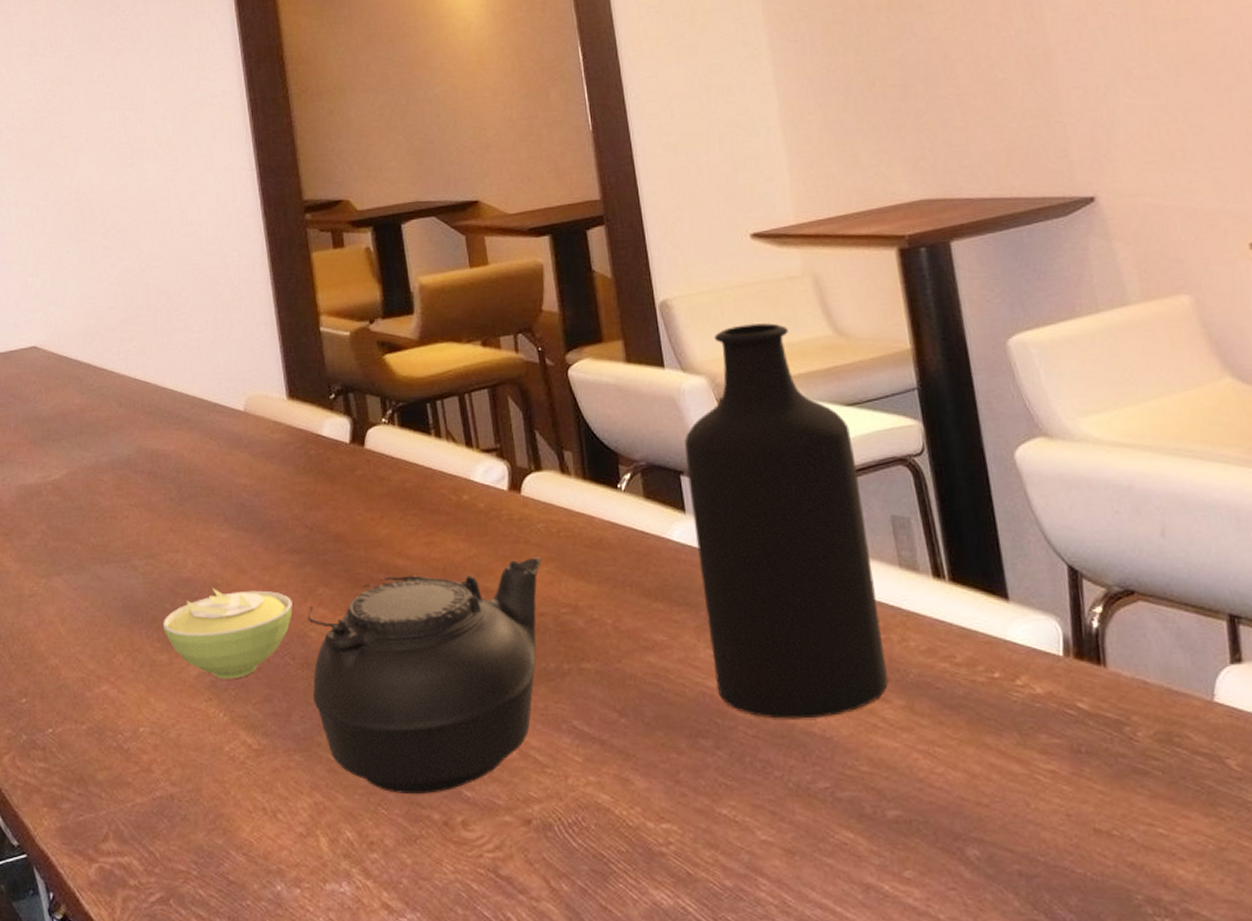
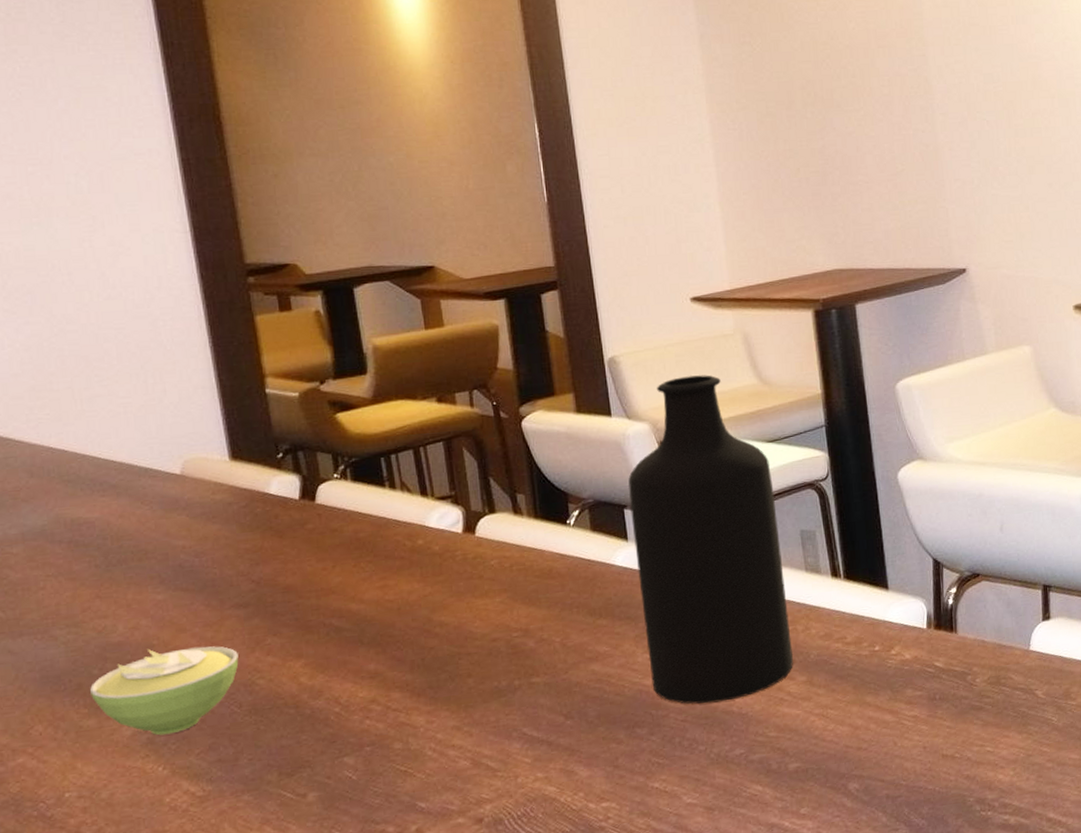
teapot: present [307,557,542,794] -> none [255,590,495,815]

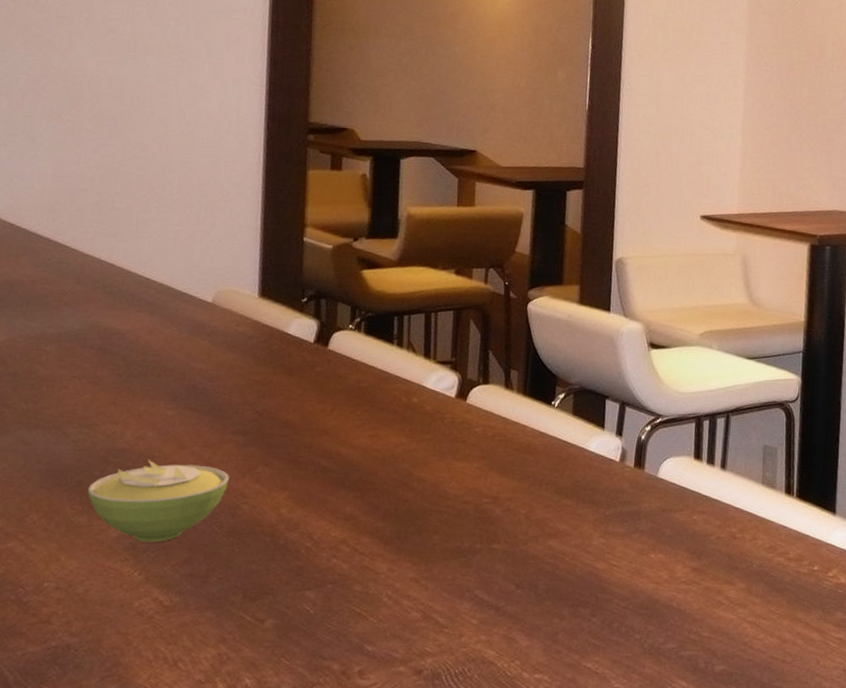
bottle: present [628,375,793,704] -> none [602,286,746,595]

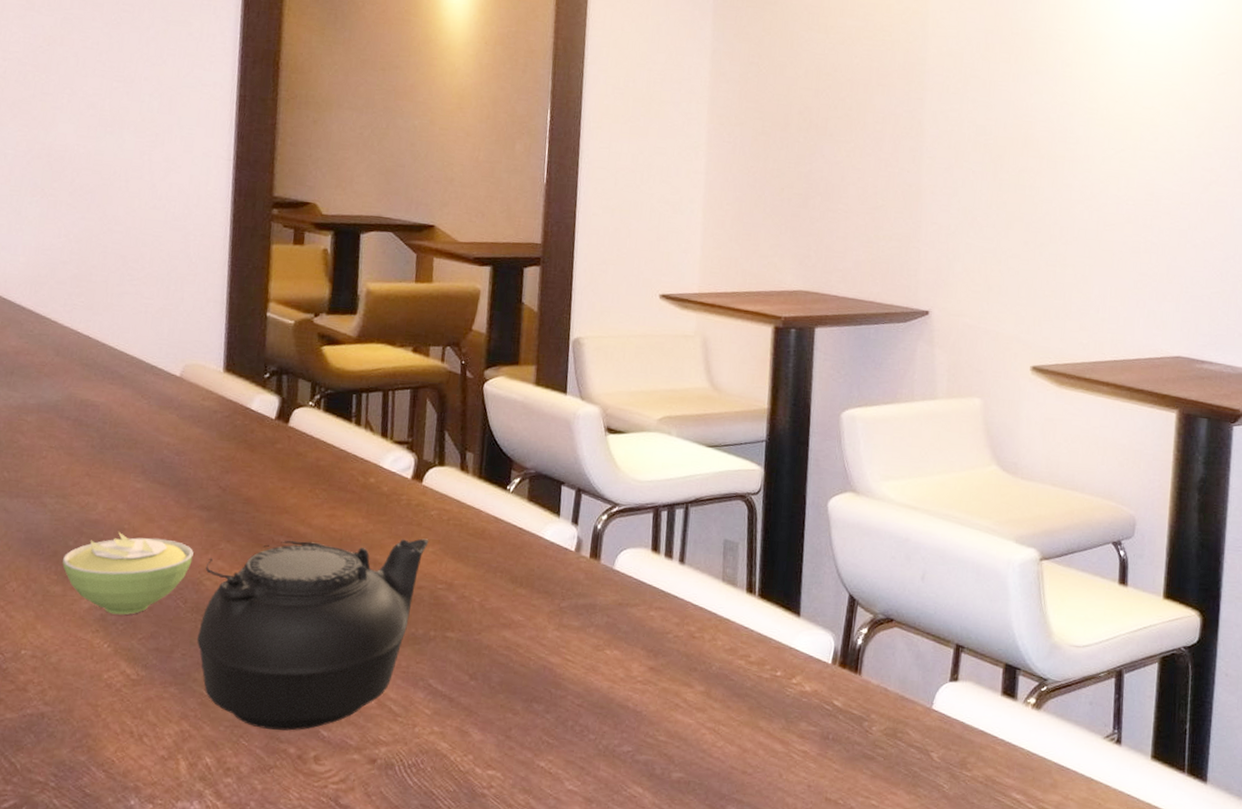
teapot: none [233,455,474,648] -> present [196,538,429,731]

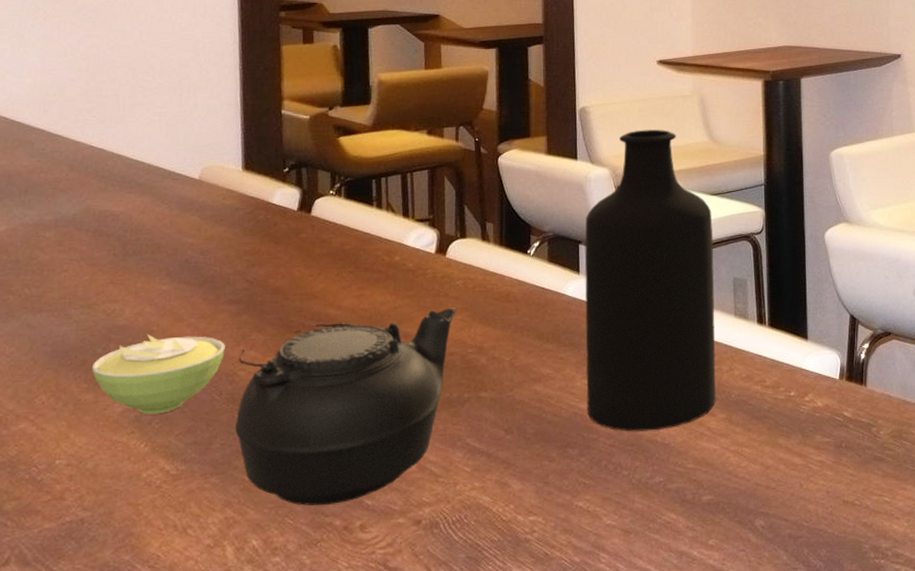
bottle: none [556,368,706,695] -> present [584,130,716,431]

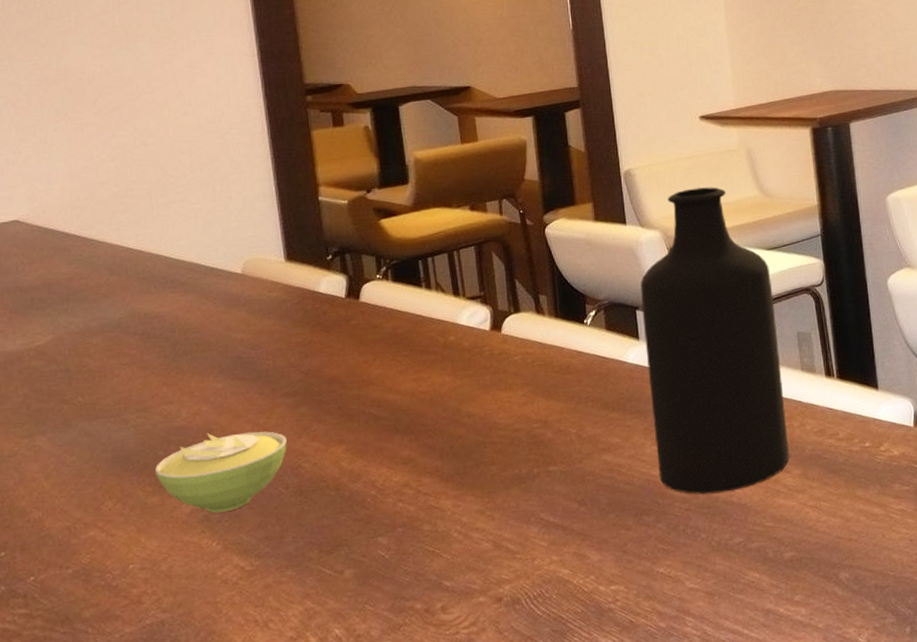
teapot: present [234,307,457,506] -> none [301,383,518,592]

